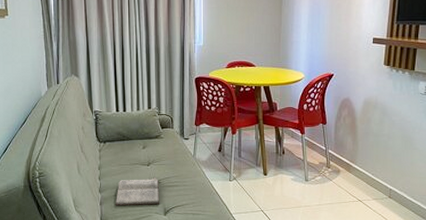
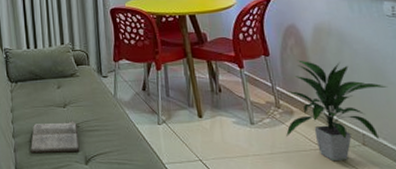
indoor plant: none [332,128,414,211] -> present [286,60,389,162]

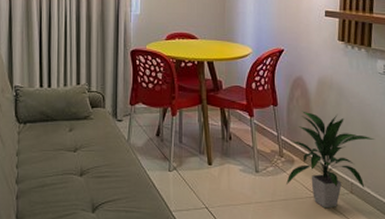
diary: present [30,121,80,154] -> none [34,166,88,201]

